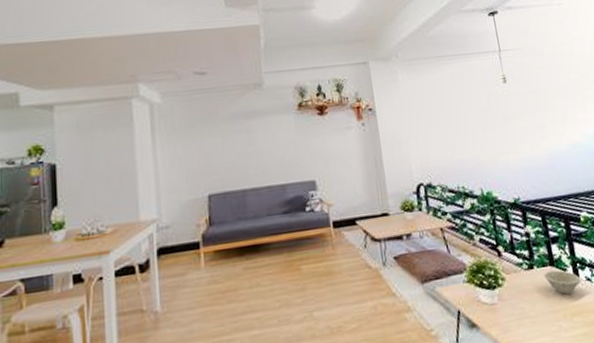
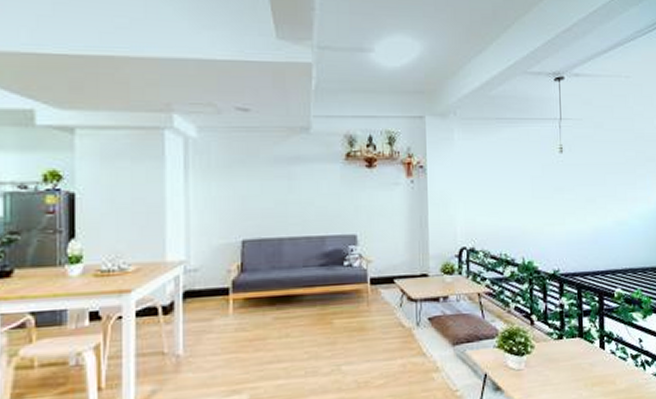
bowl: present [543,270,582,295] -> none [571,342,606,365]

